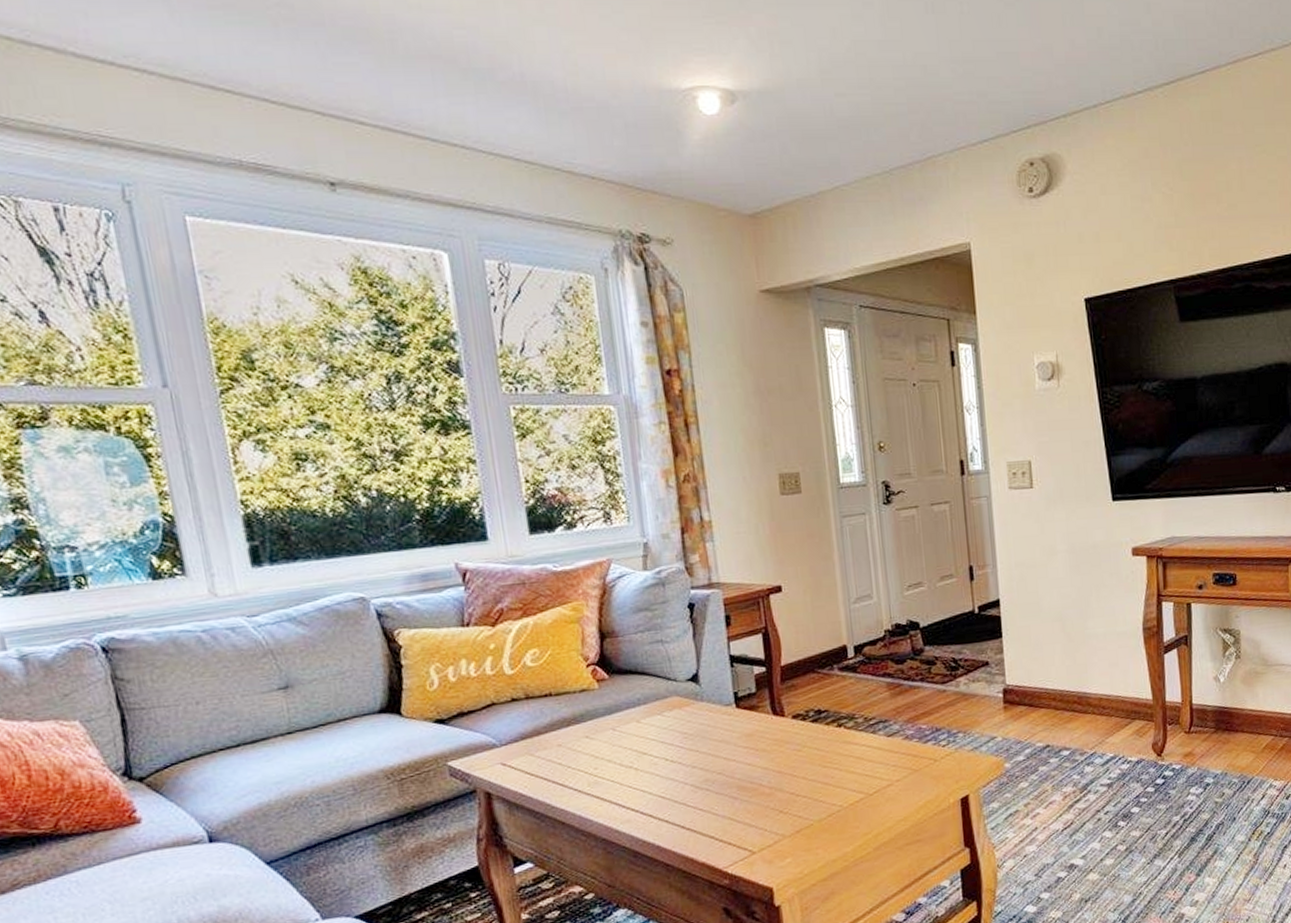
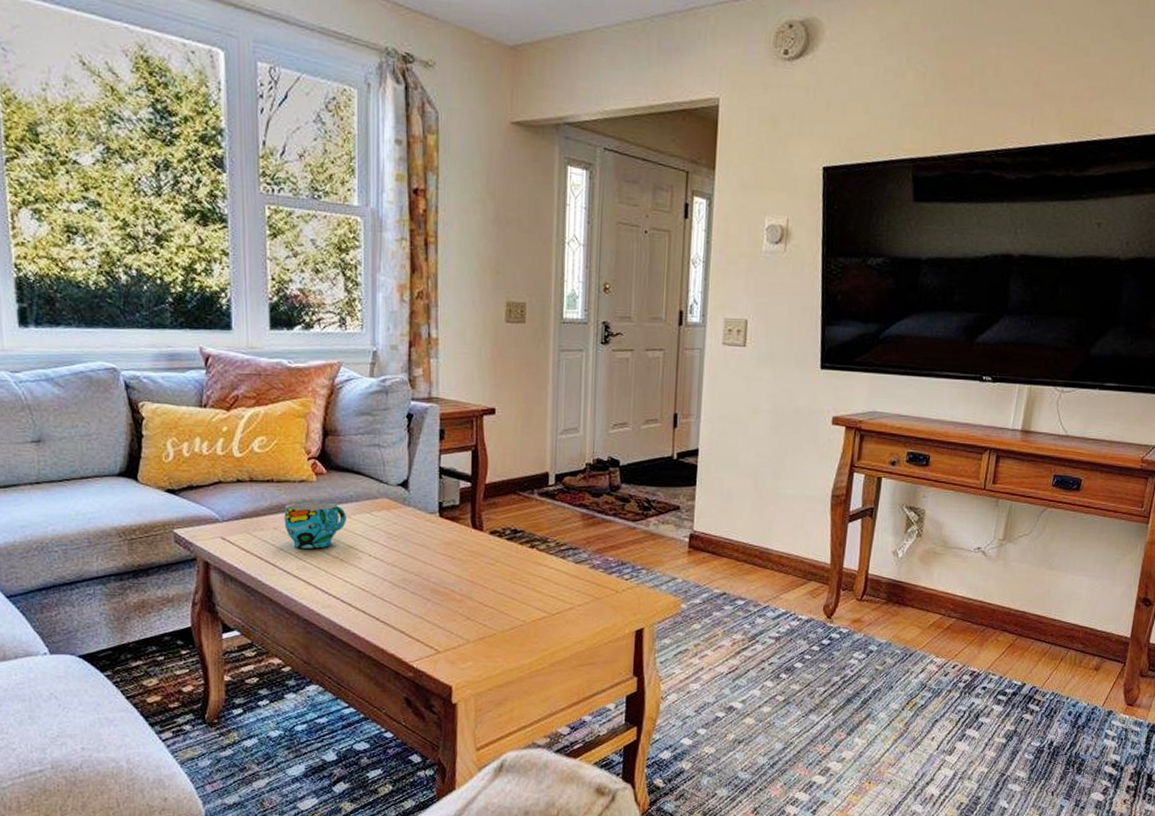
cup: none [567,709,636,763] -> present [284,501,346,549]

